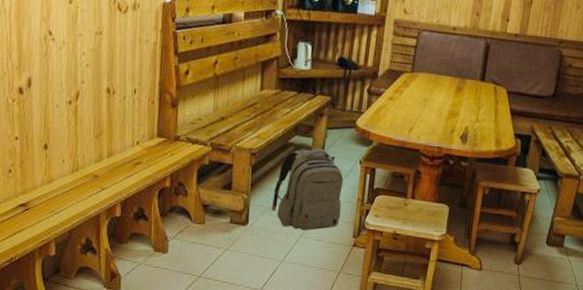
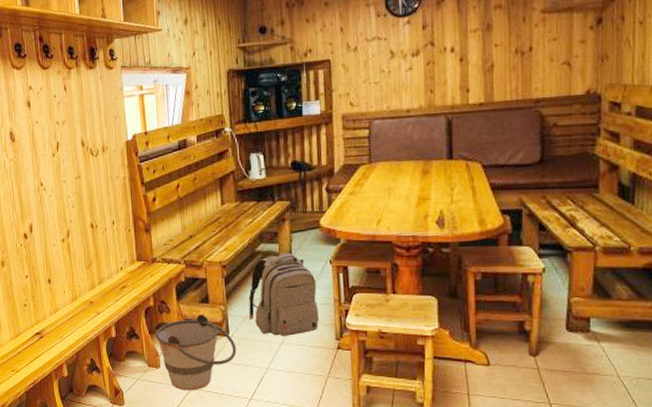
bucket: none [166,200,254,279] -> present [155,314,237,391]

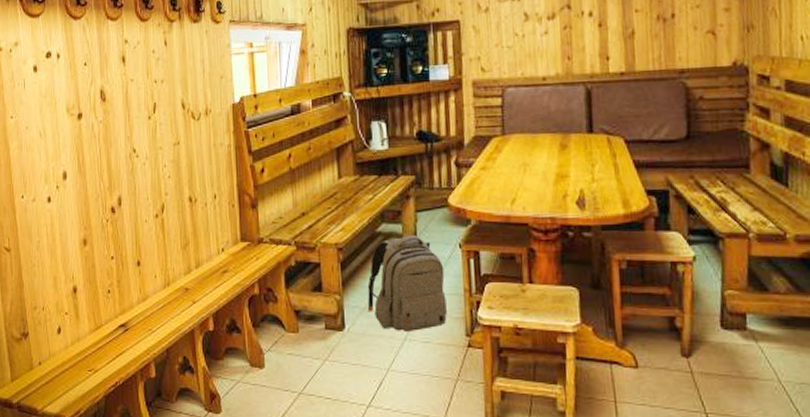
bucket: present [155,314,237,391] -> none [259,304,353,396]

